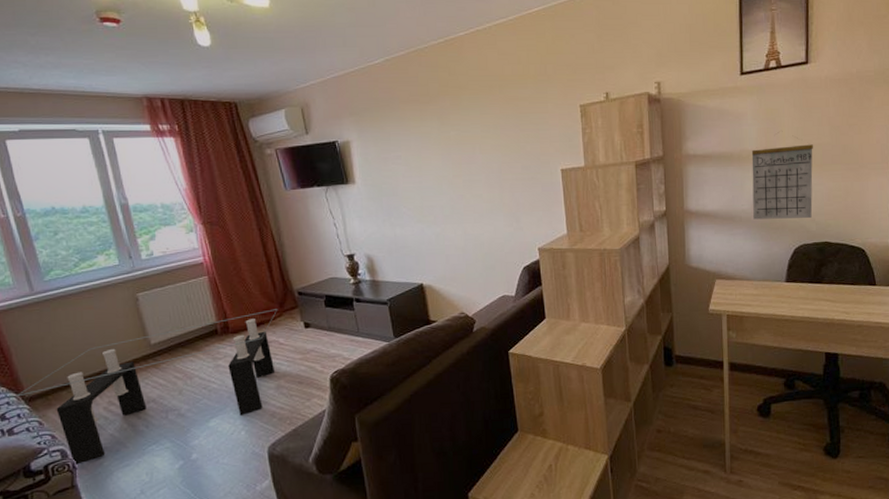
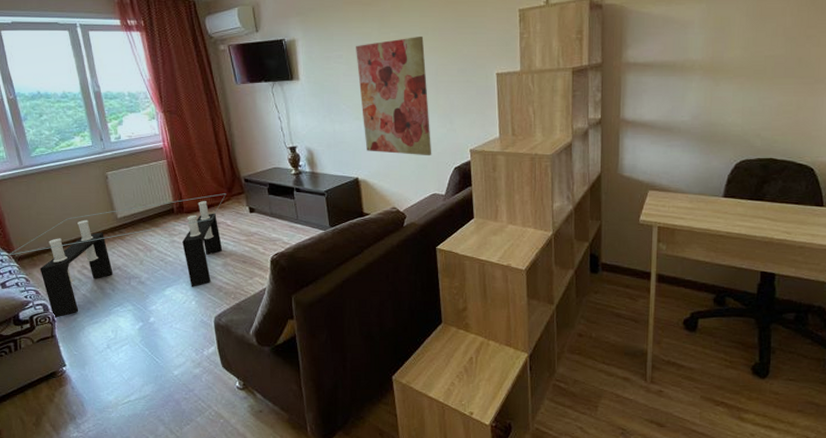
wall art: none [415,133,500,257] -> present [356,35,432,155]
calendar: present [751,131,813,220] -> none [693,41,764,134]

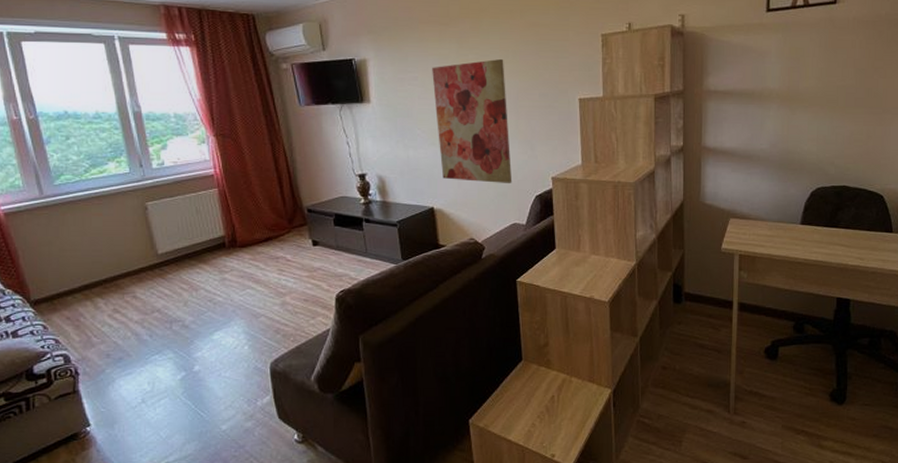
coffee table: present [9,193,227,318] -> none [22,225,287,370]

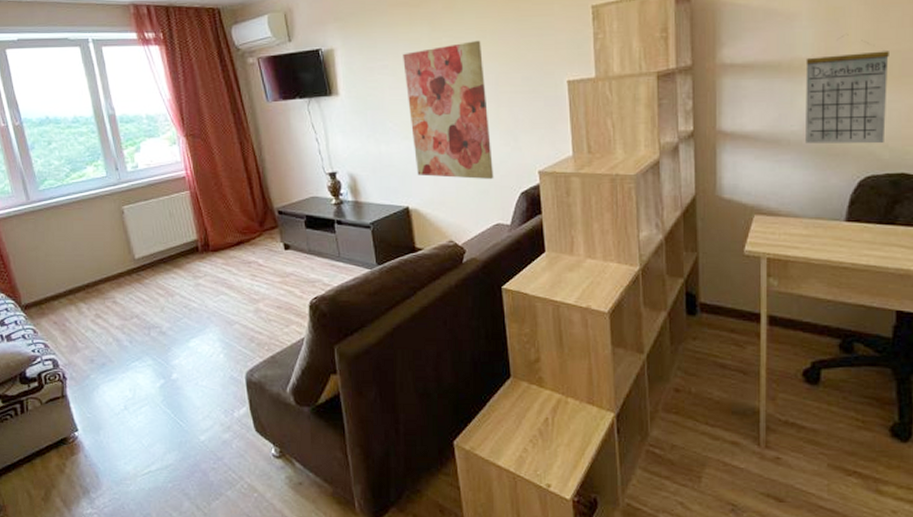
calendar: none [772,71,837,162] -> present [806,34,889,144]

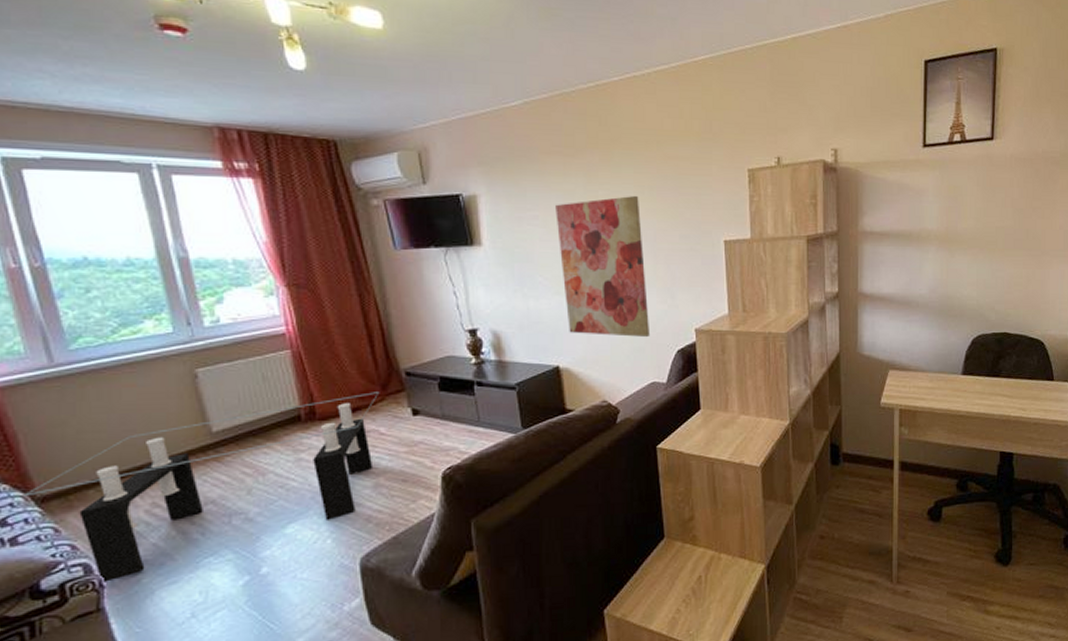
coffee table: none [14,228,258,375] -> present [24,392,380,583]
calendar: present [806,34,889,144] -> none [931,210,995,307]

